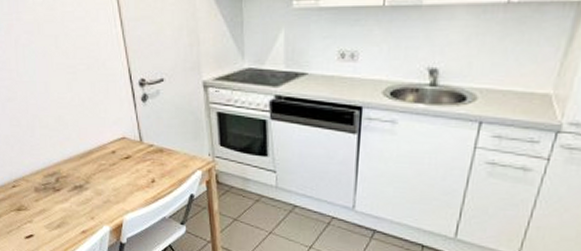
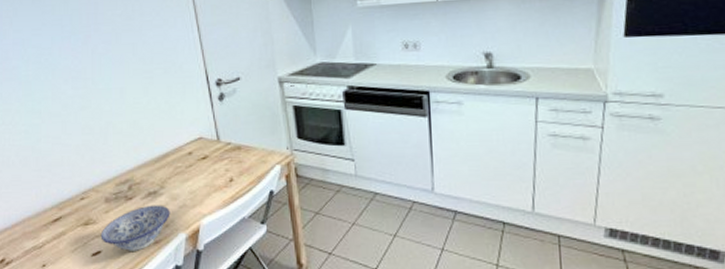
bowl: none [32,197,95,238] -> present [100,205,170,251]

